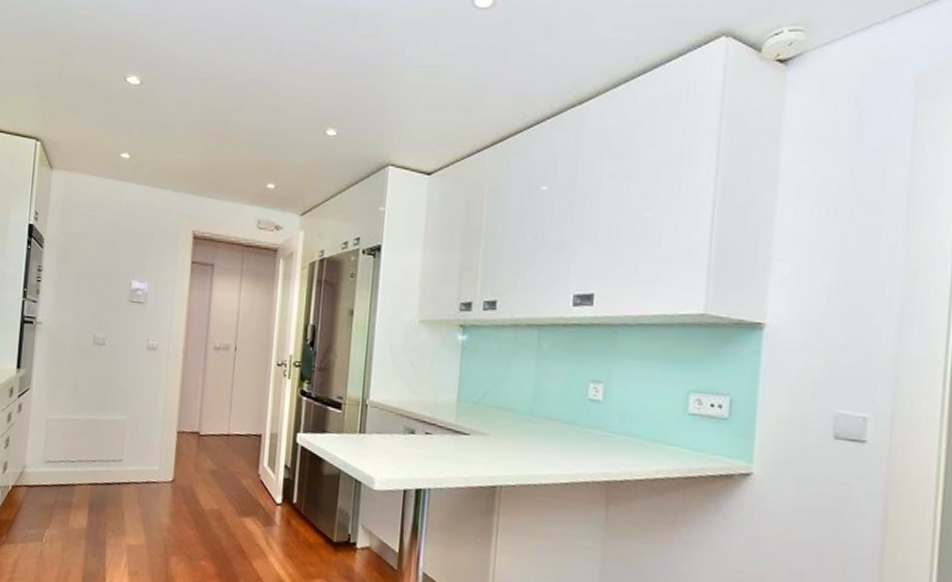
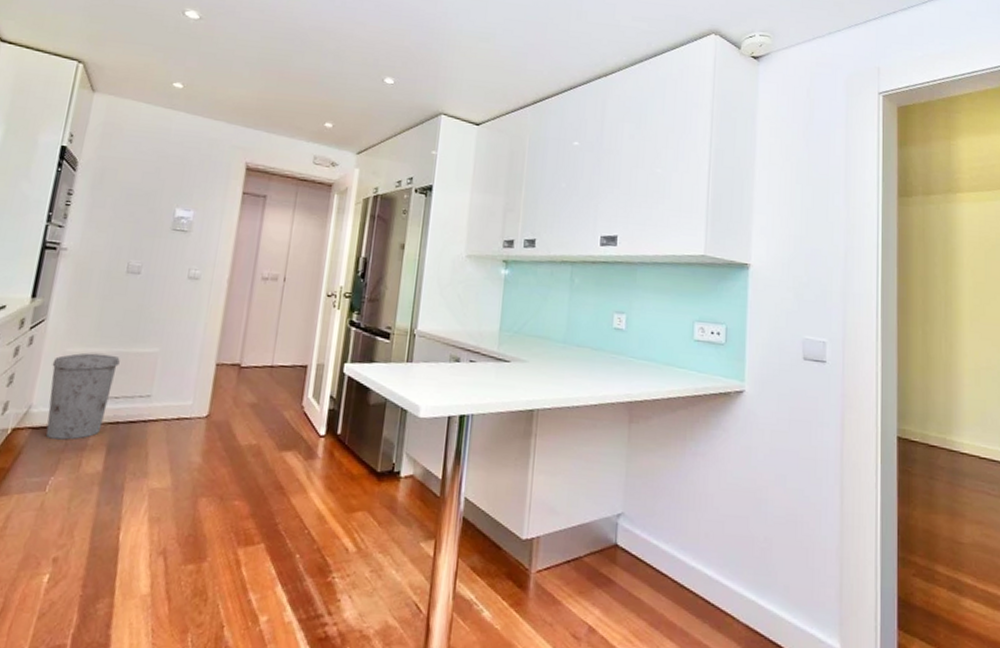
trash can: none [38,419,94,498] -> present [46,352,120,440]

